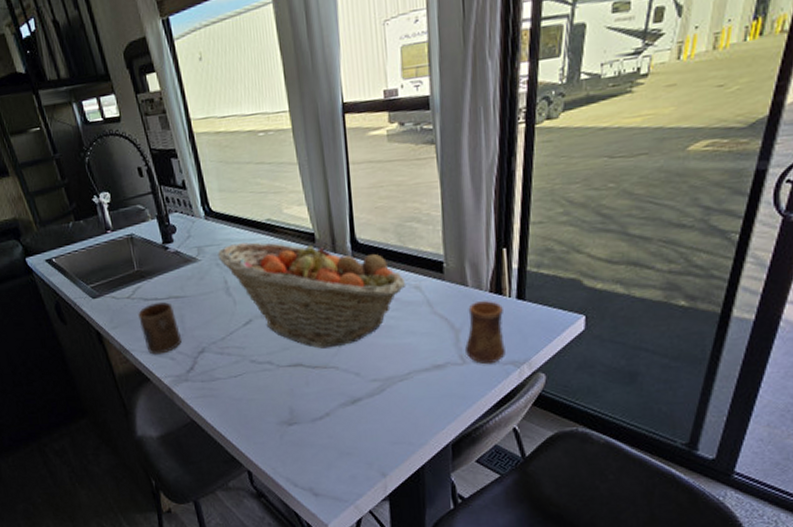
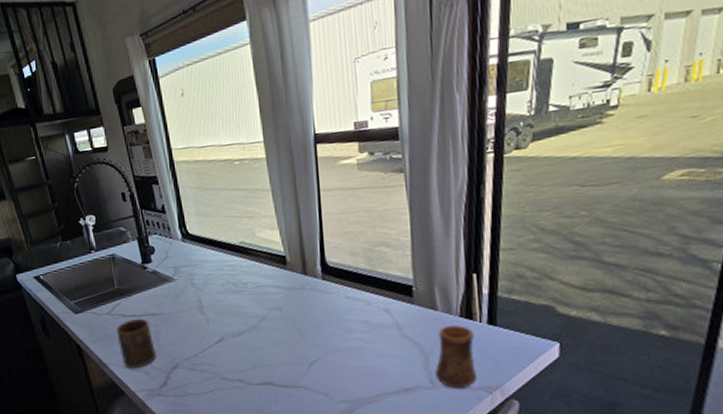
fruit basket: present [218,242,406,349] -> none [193,263,376,368]

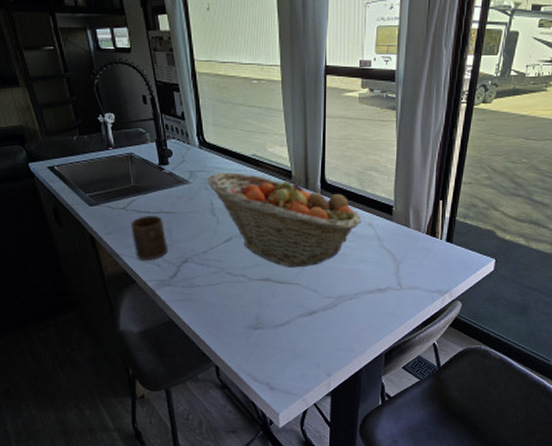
fruit basket: none [193,263,376,368] -> present [207,172,362,268]
cup: present [434,325,477,390] -> none [402,241,435,292]

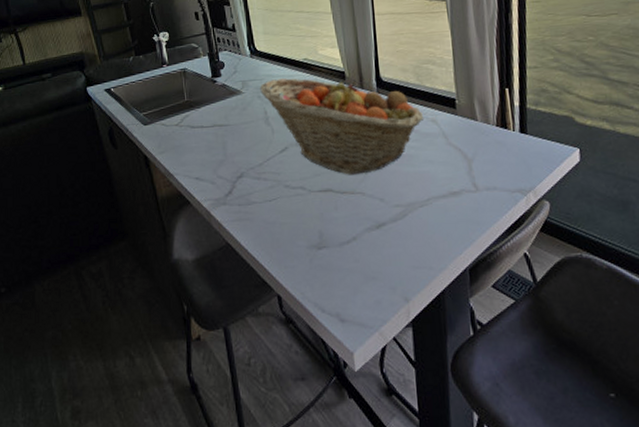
cup: present [131,215,168,261] -> none [184,129,222,179]

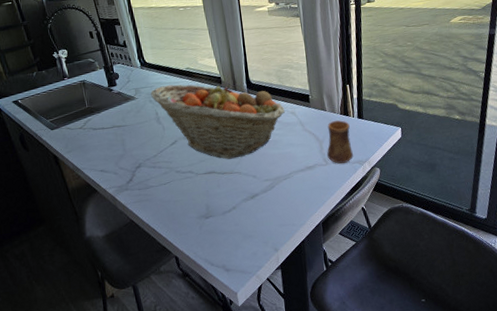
cup: none [477,134,513,192] -> present [326,120,353,164]

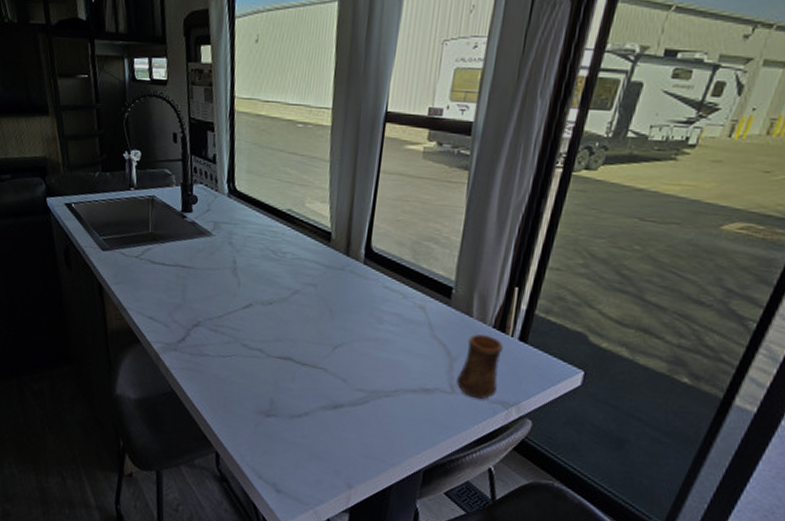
fruit basket: present [150,83,286,160] -> none [232,226,412,349]

